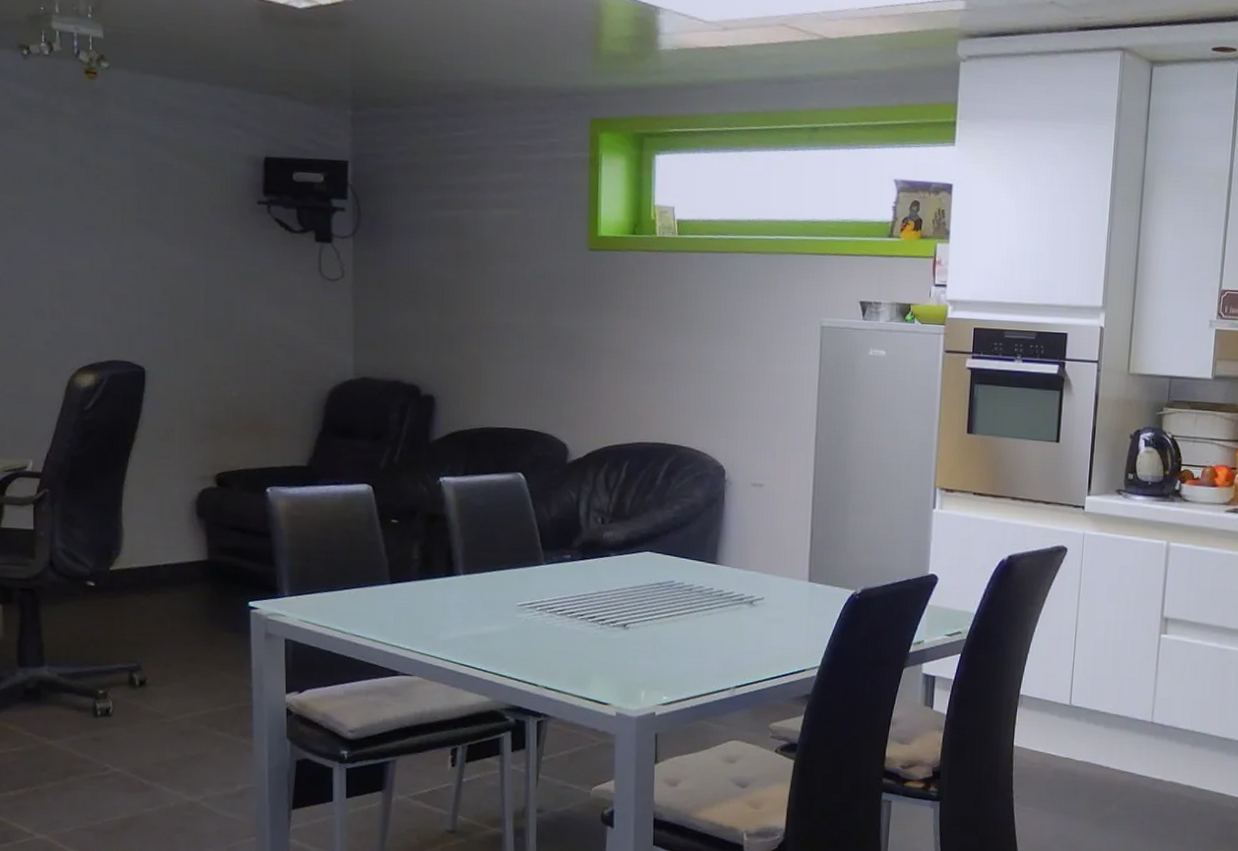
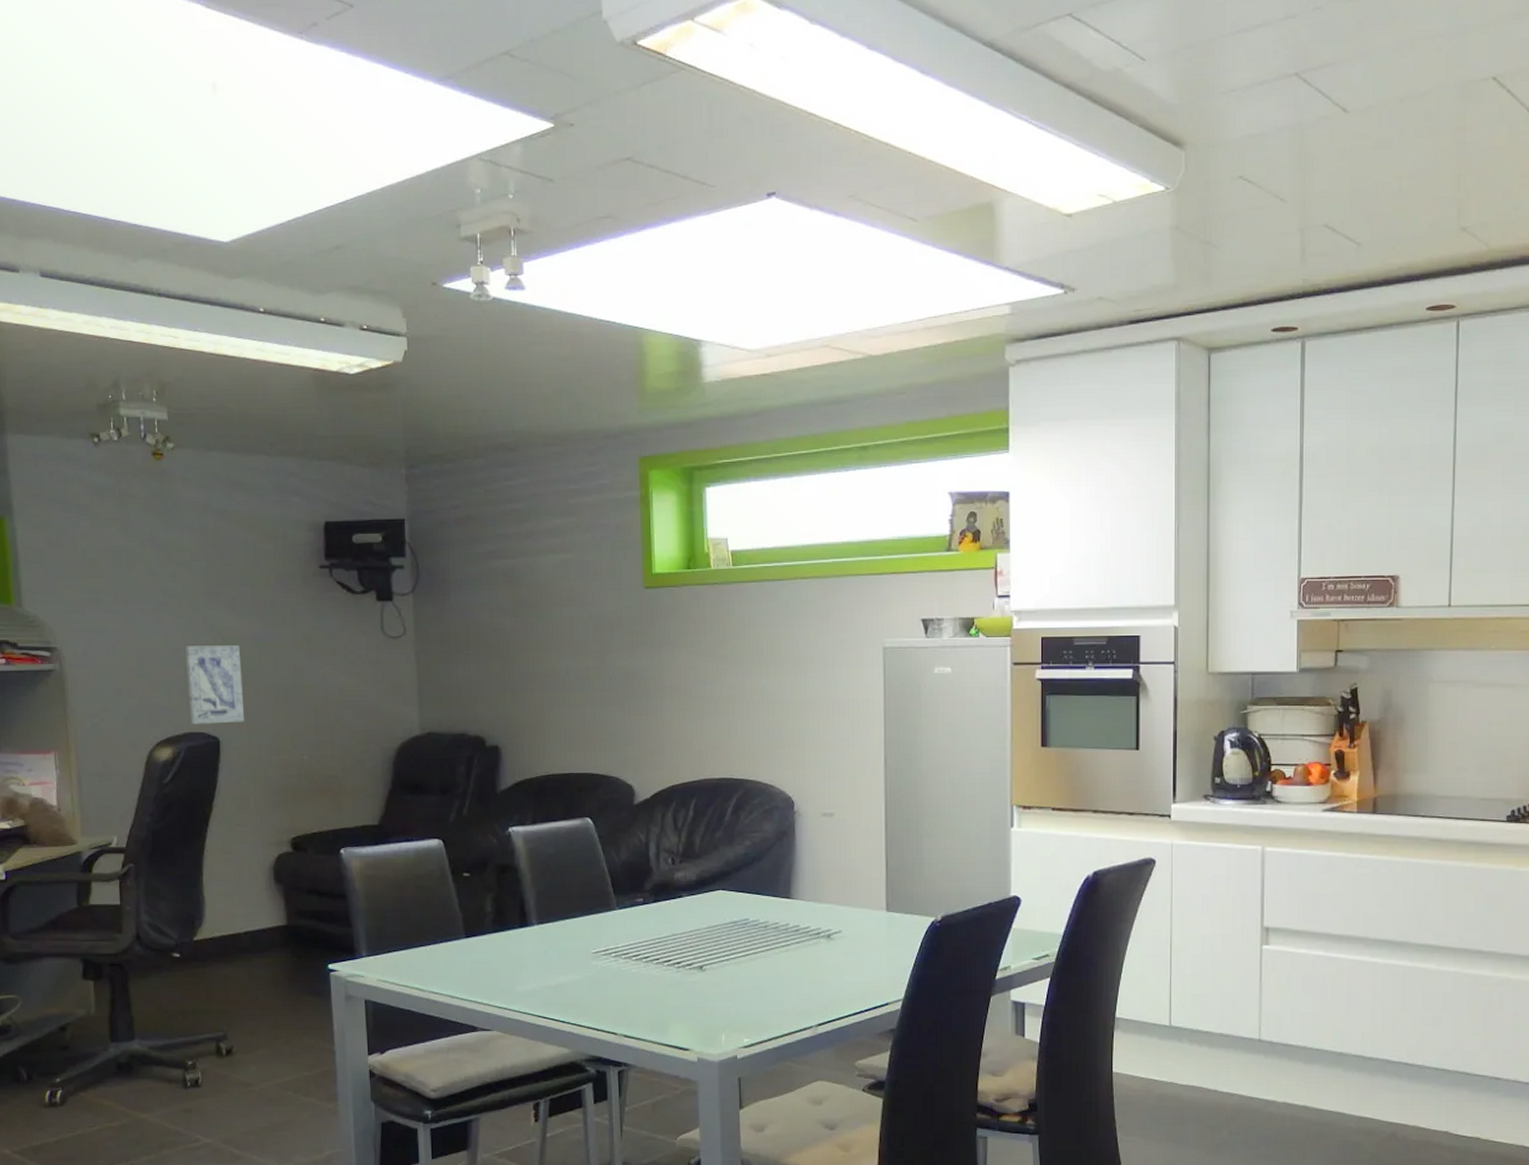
wall art: none [113,272,173,354] -> present [186,645,245,724]

